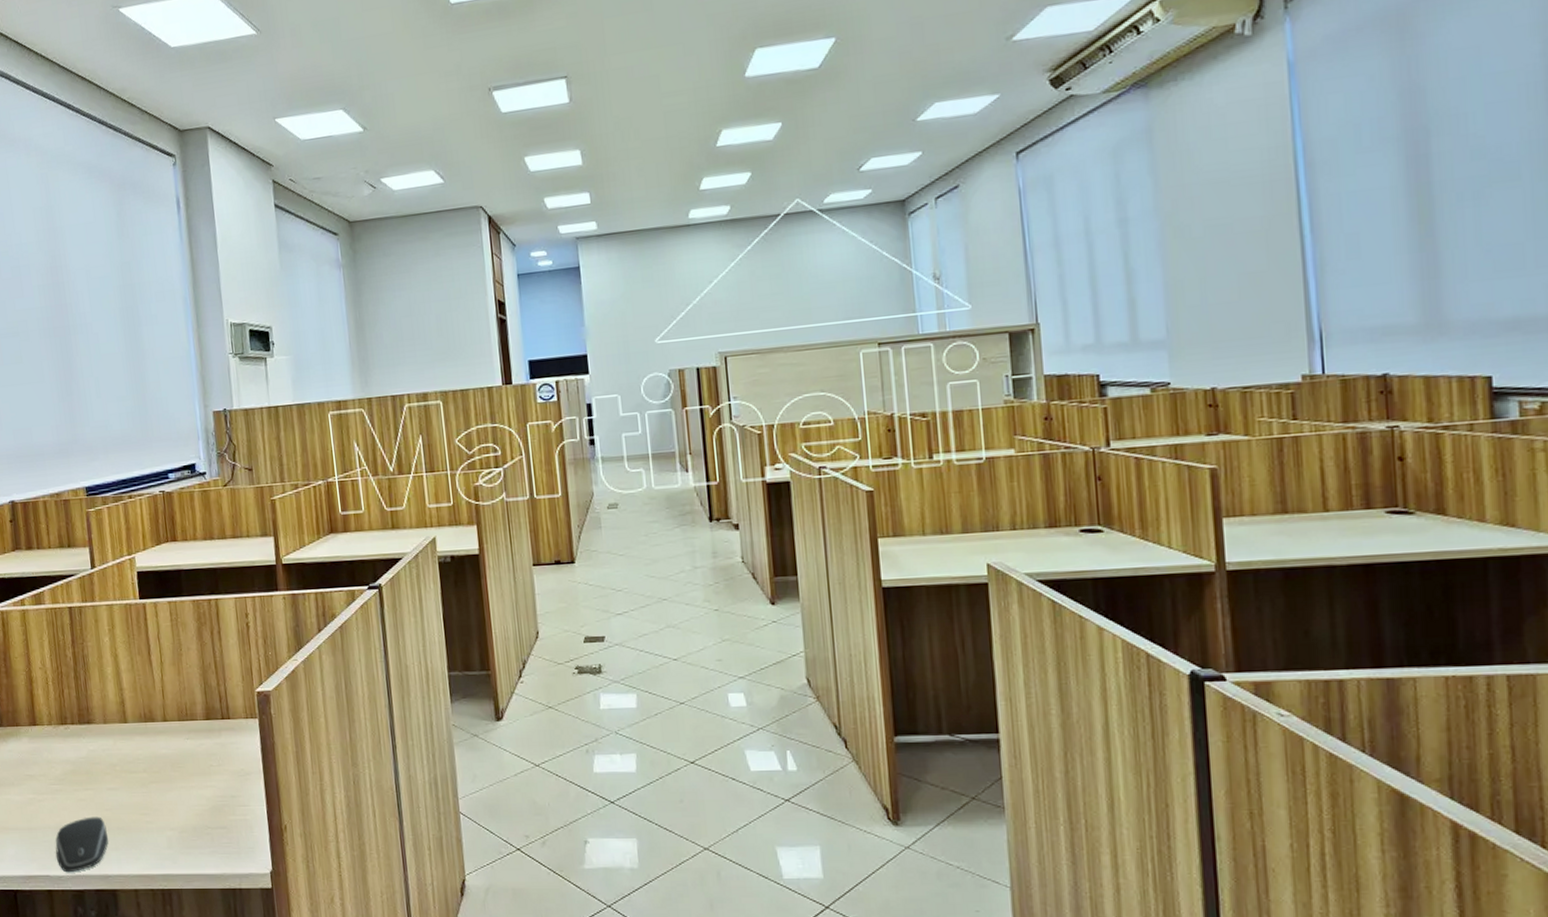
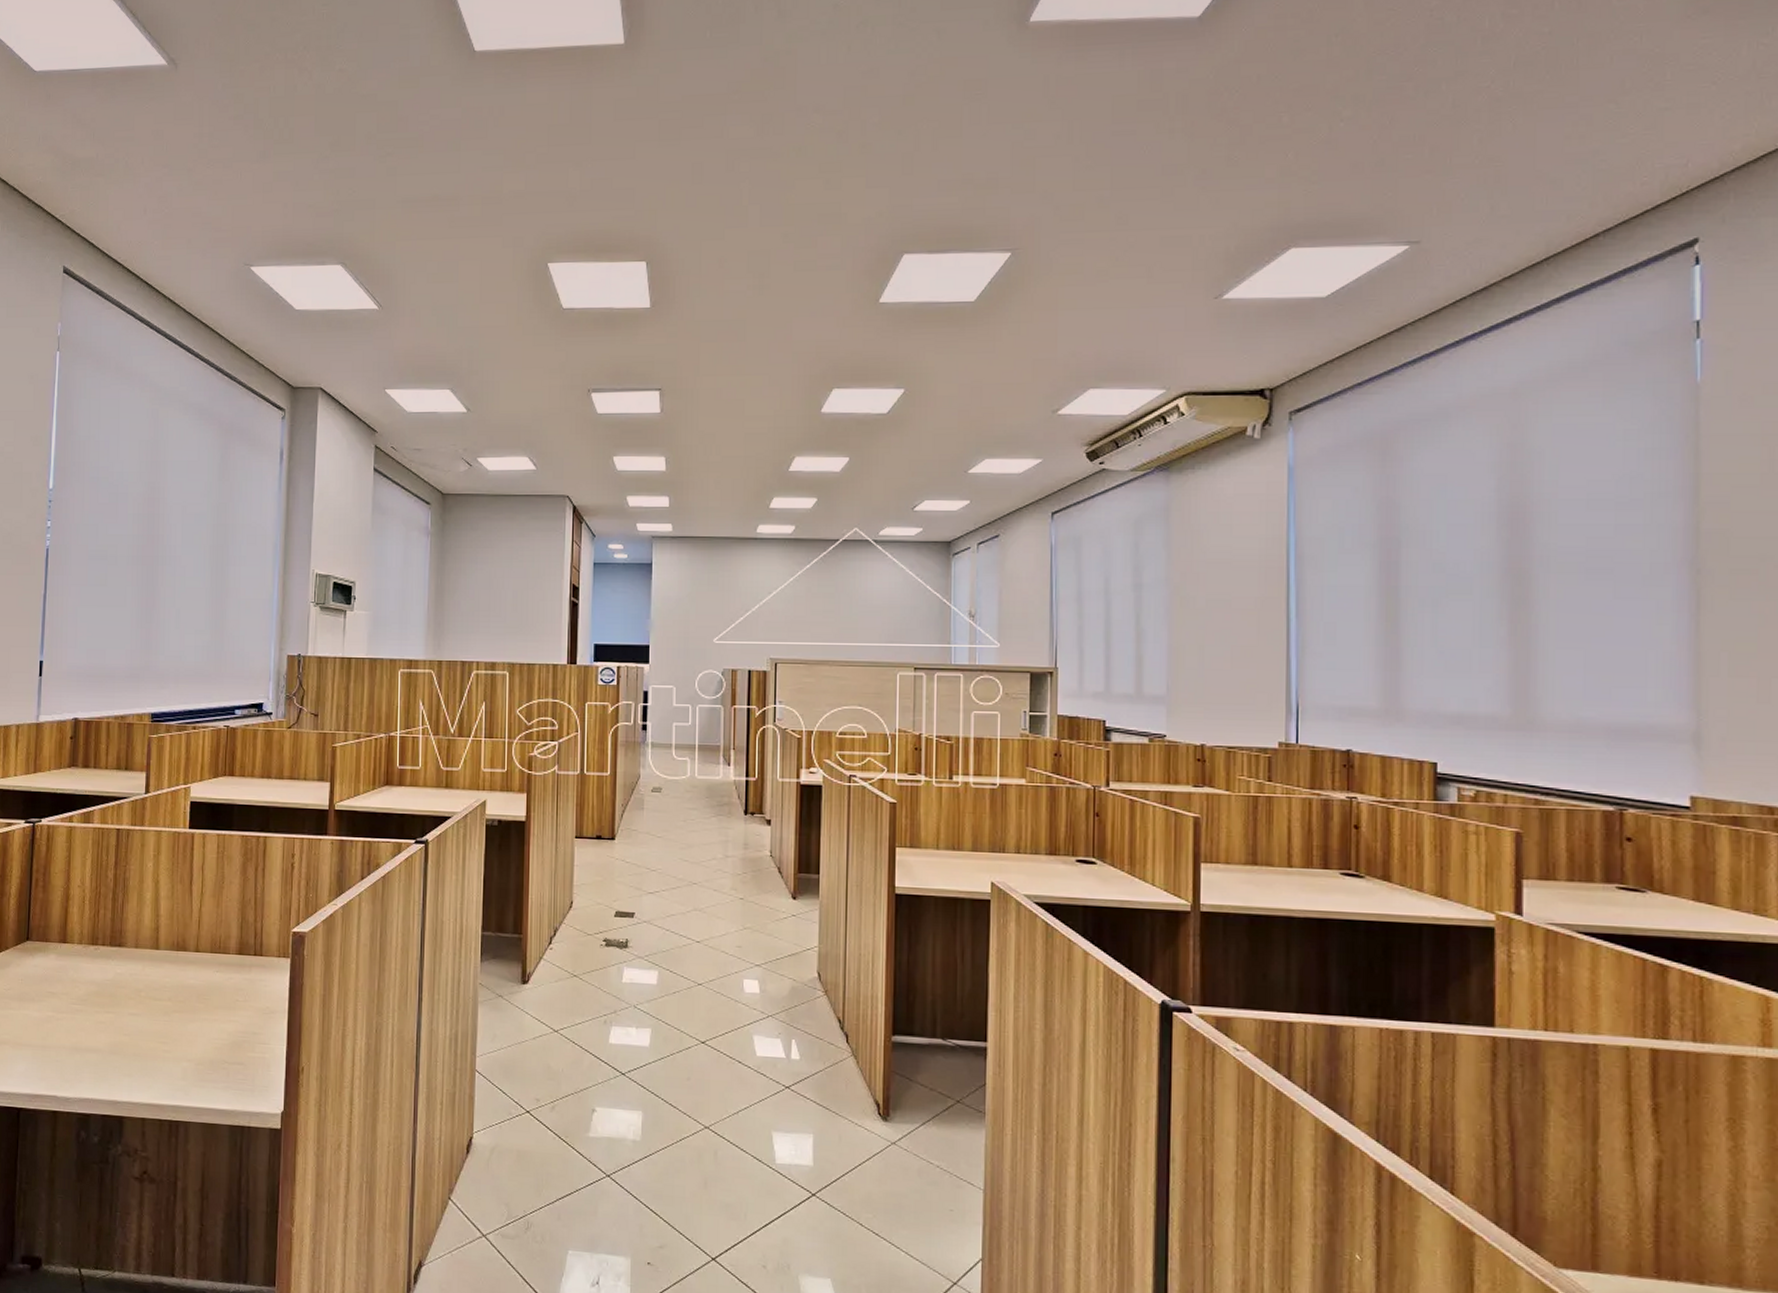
computer mouse: present [55,816,109,873] -> none [66,1040,123,1095]

